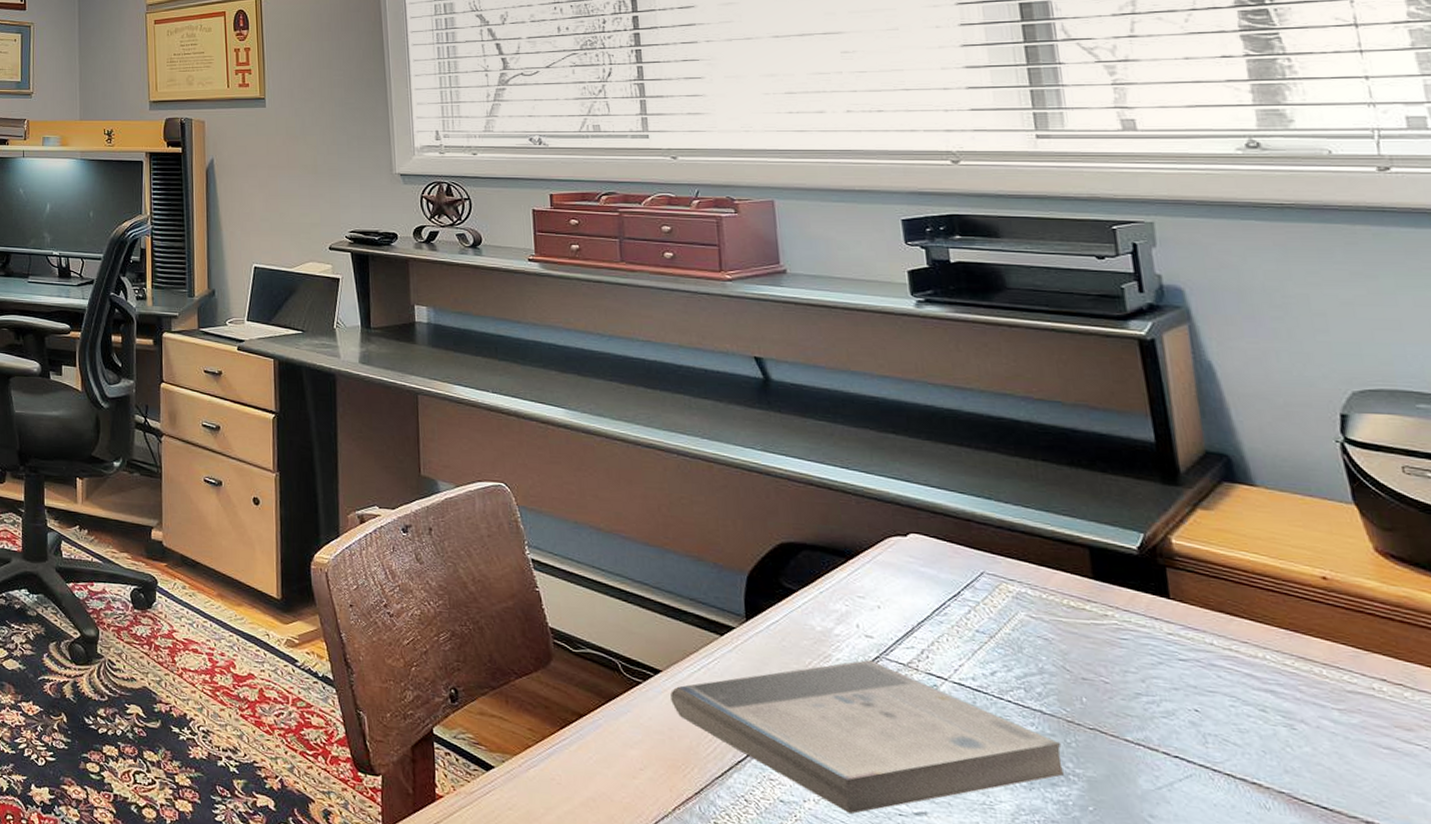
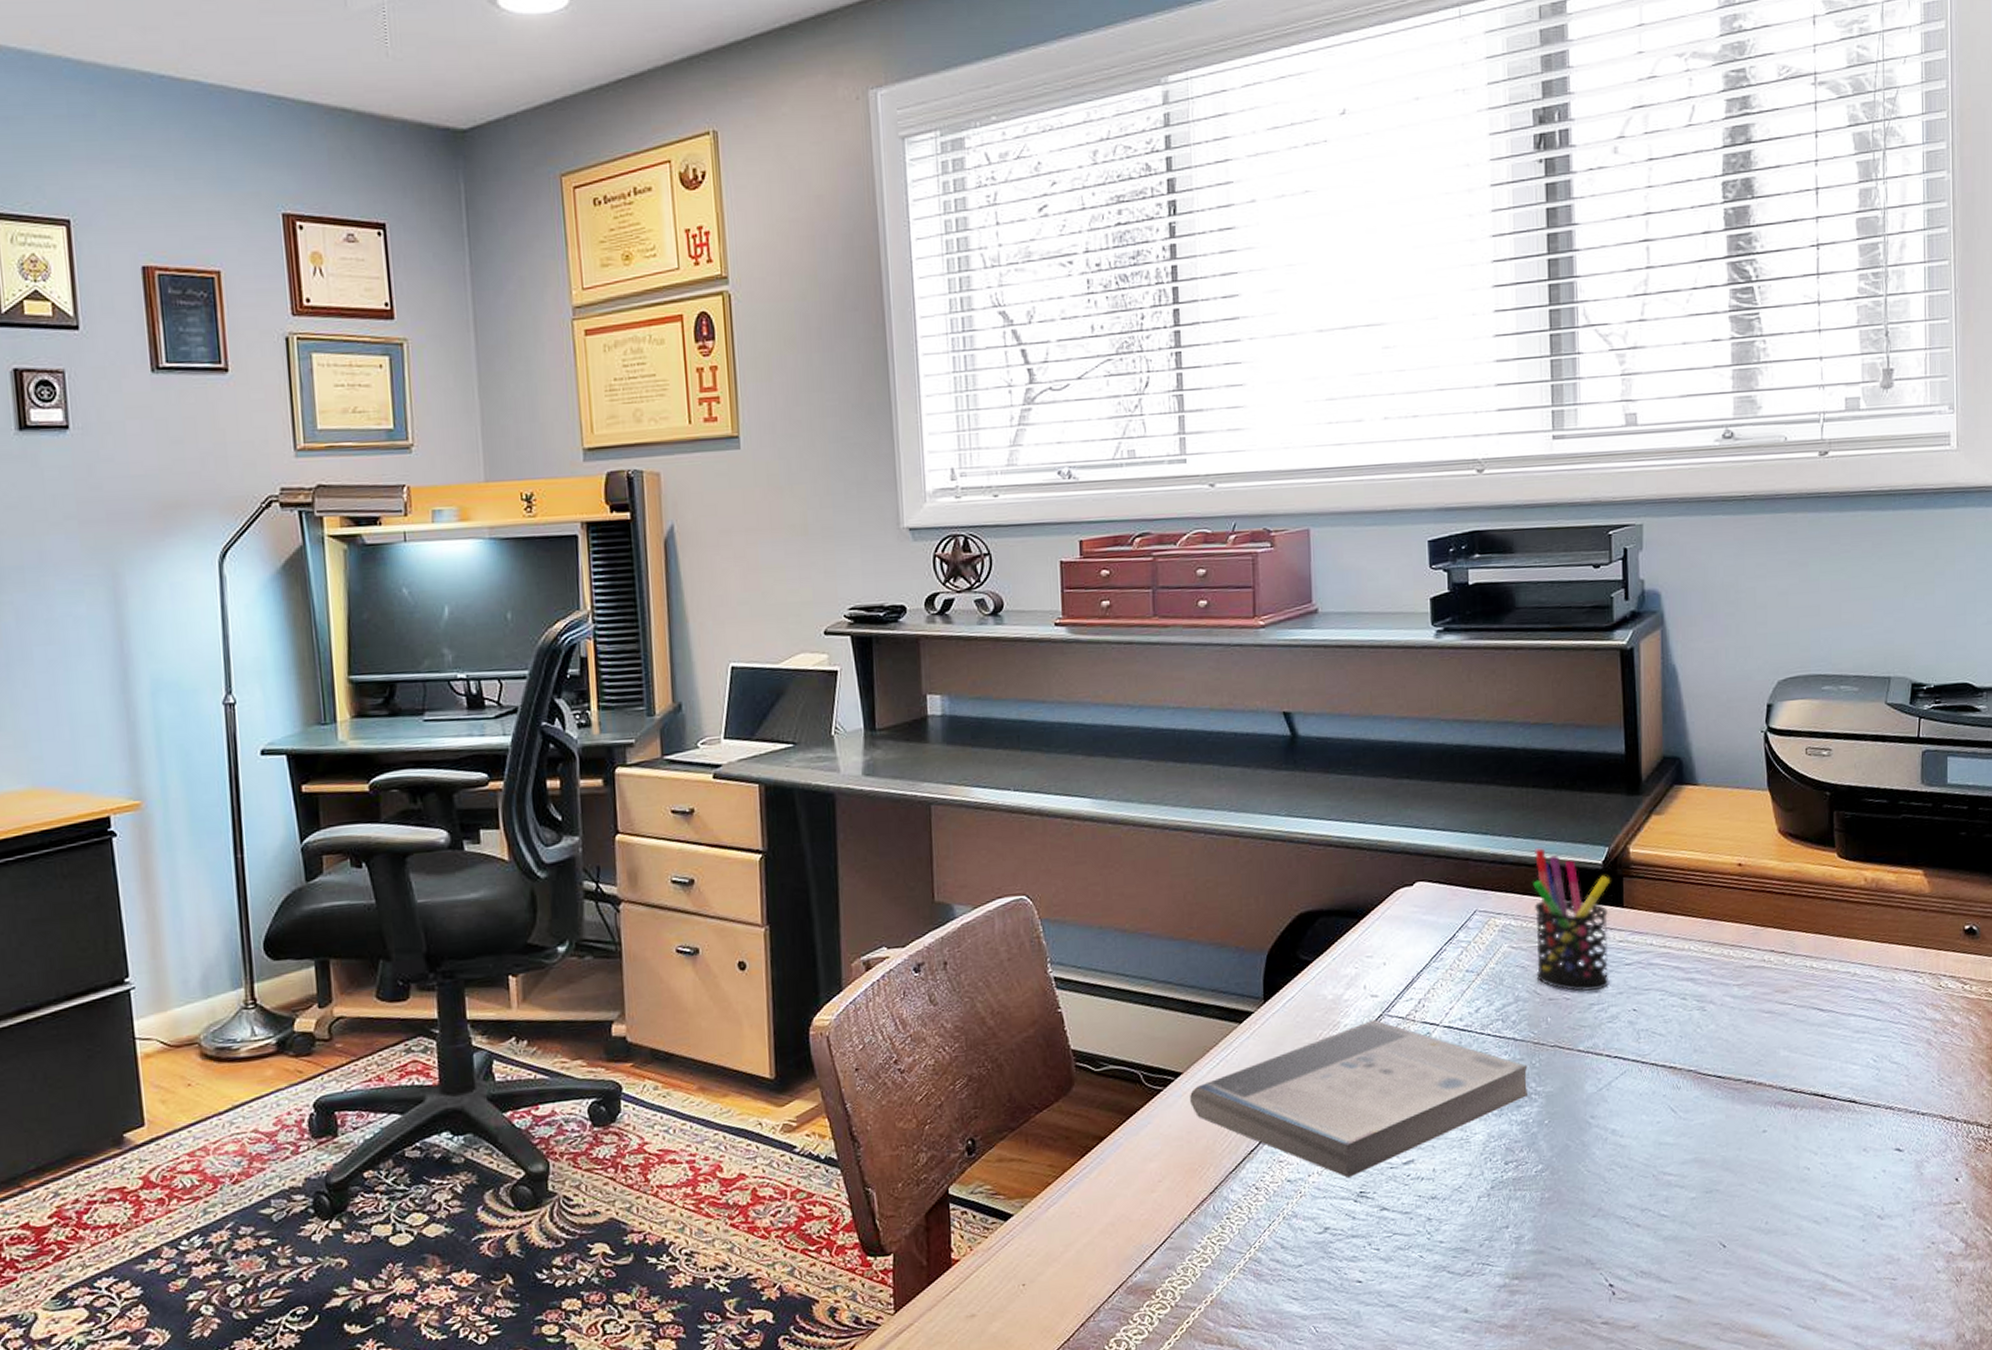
pen holder: none [1050,522,1160,680] -> present [1533,848,1611,992]

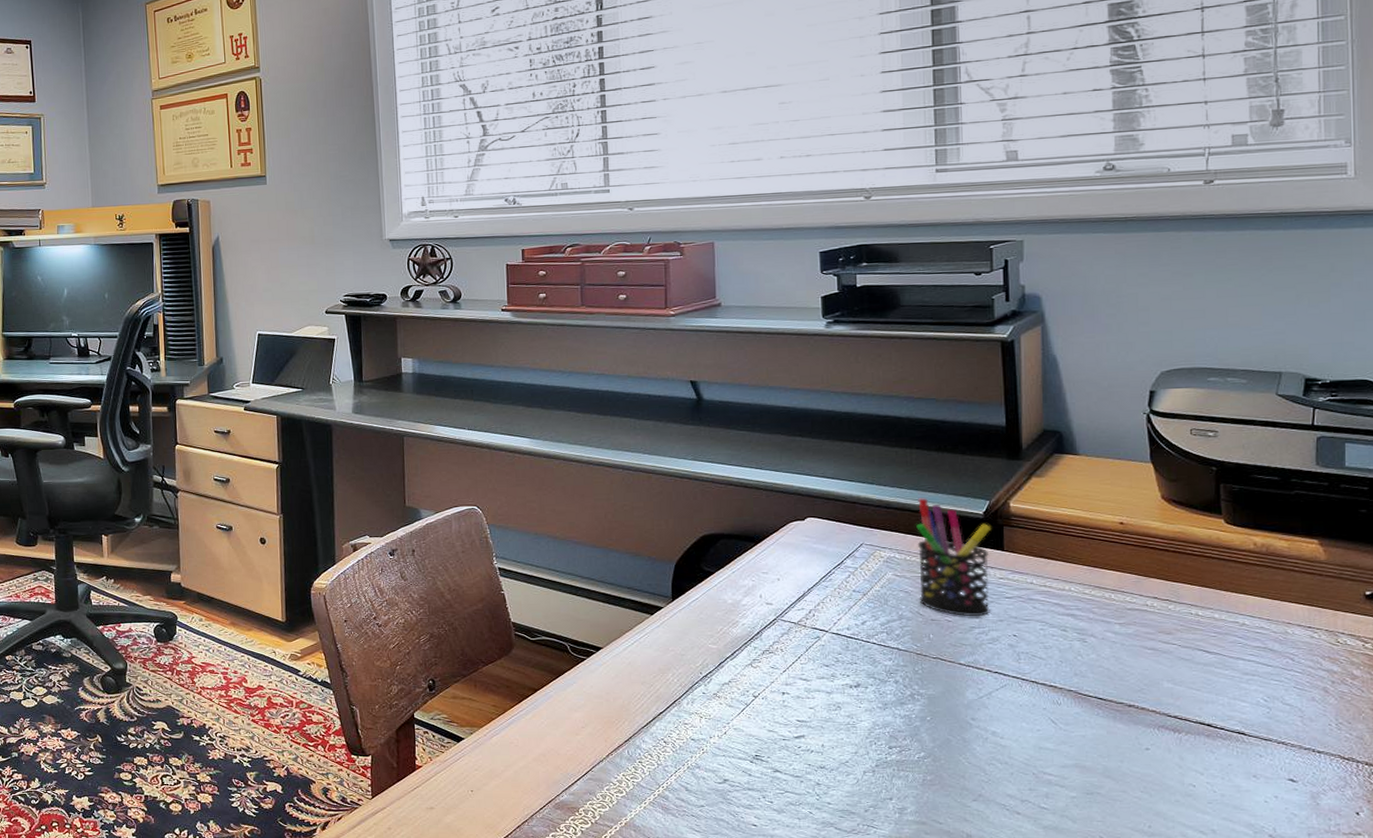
book: present [1190,1020,1529,1178] -> none [609,622,912,743]

